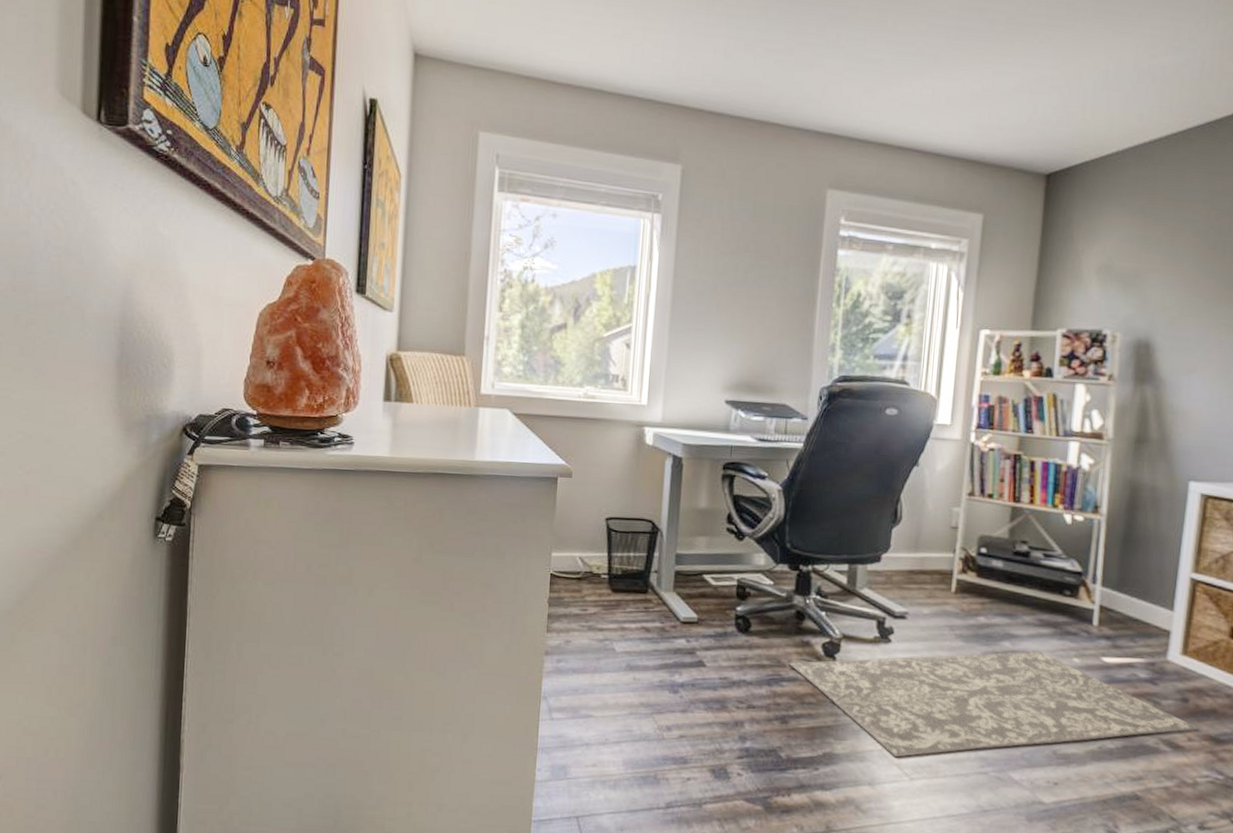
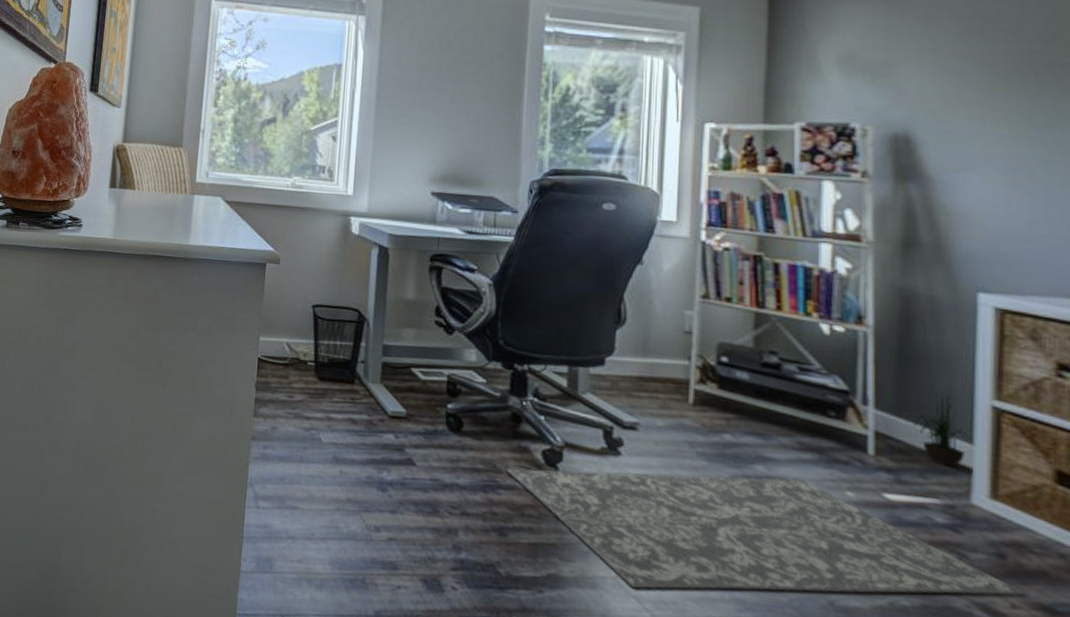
potted plant: none [1130,564,1173,631] -> present [913,387,972,468]

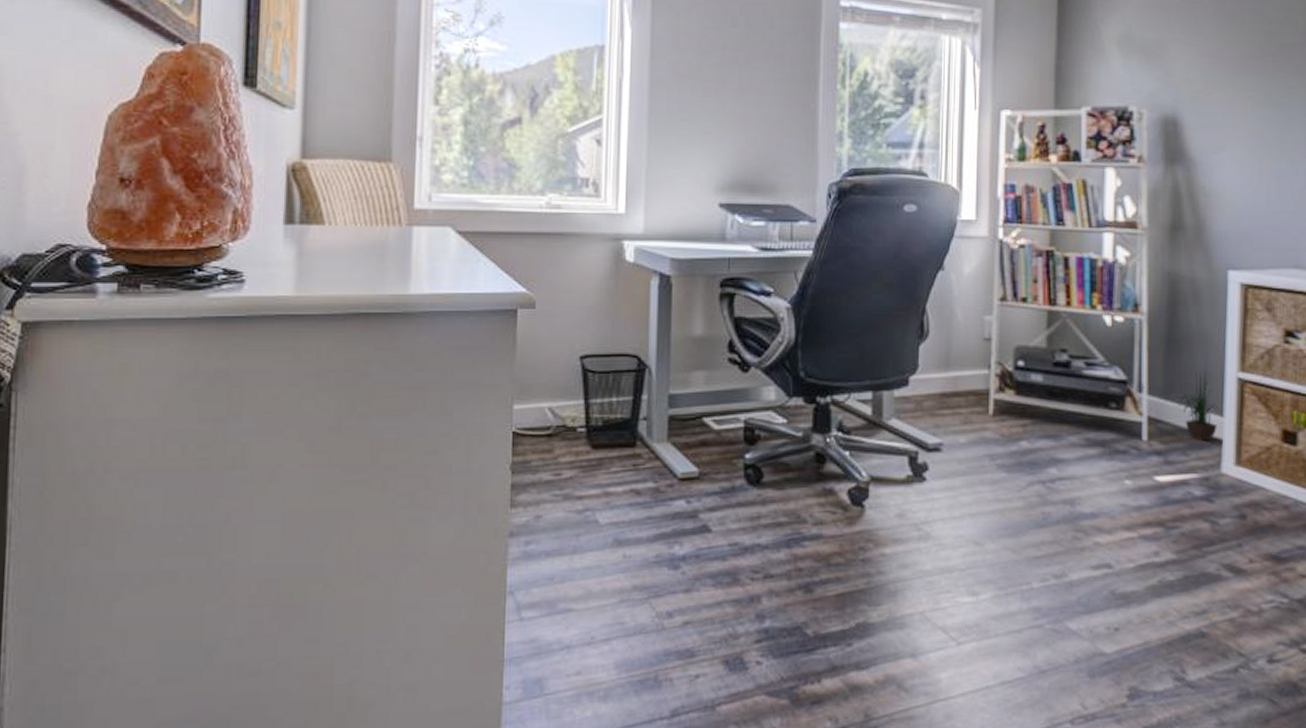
rug: present [505,468,1026,596] -> none [810,475,1260,620]

